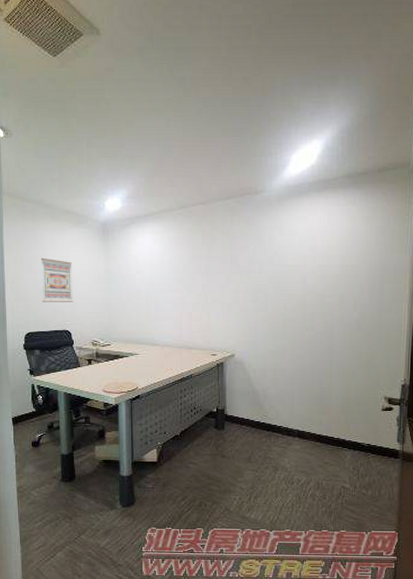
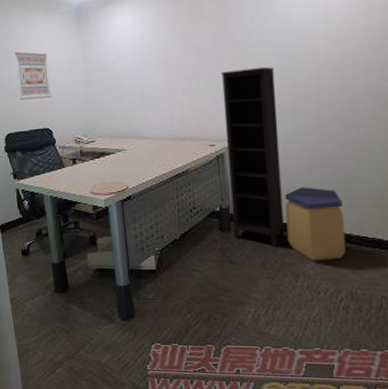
bookcase: none [226,292,270,444] -> present [221,67,284,247]
trash can: none [271,394,317,457] -> present [285,187,345,261]

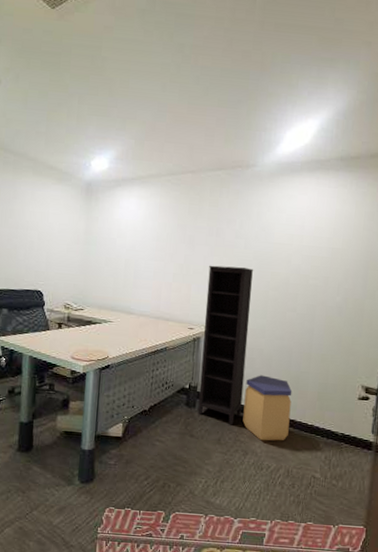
wall art: present [14,51,51,100] -> none [16,212,51,262]

